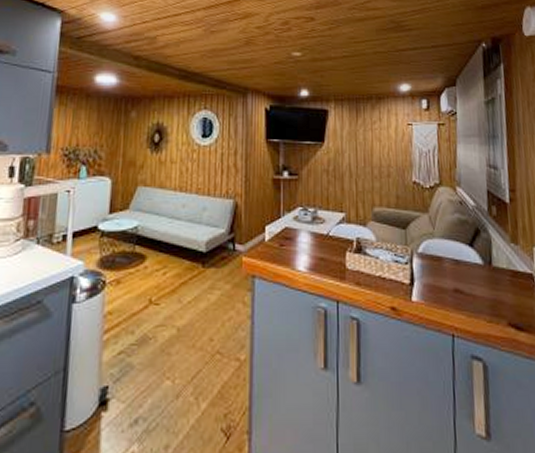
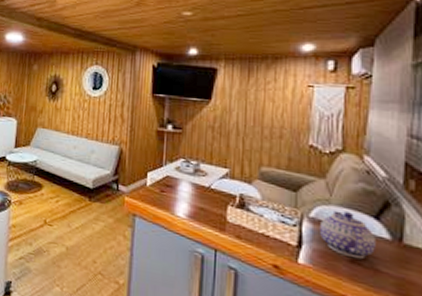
teapot: none [426,243,472,288] -> present [319,210,375,260]

